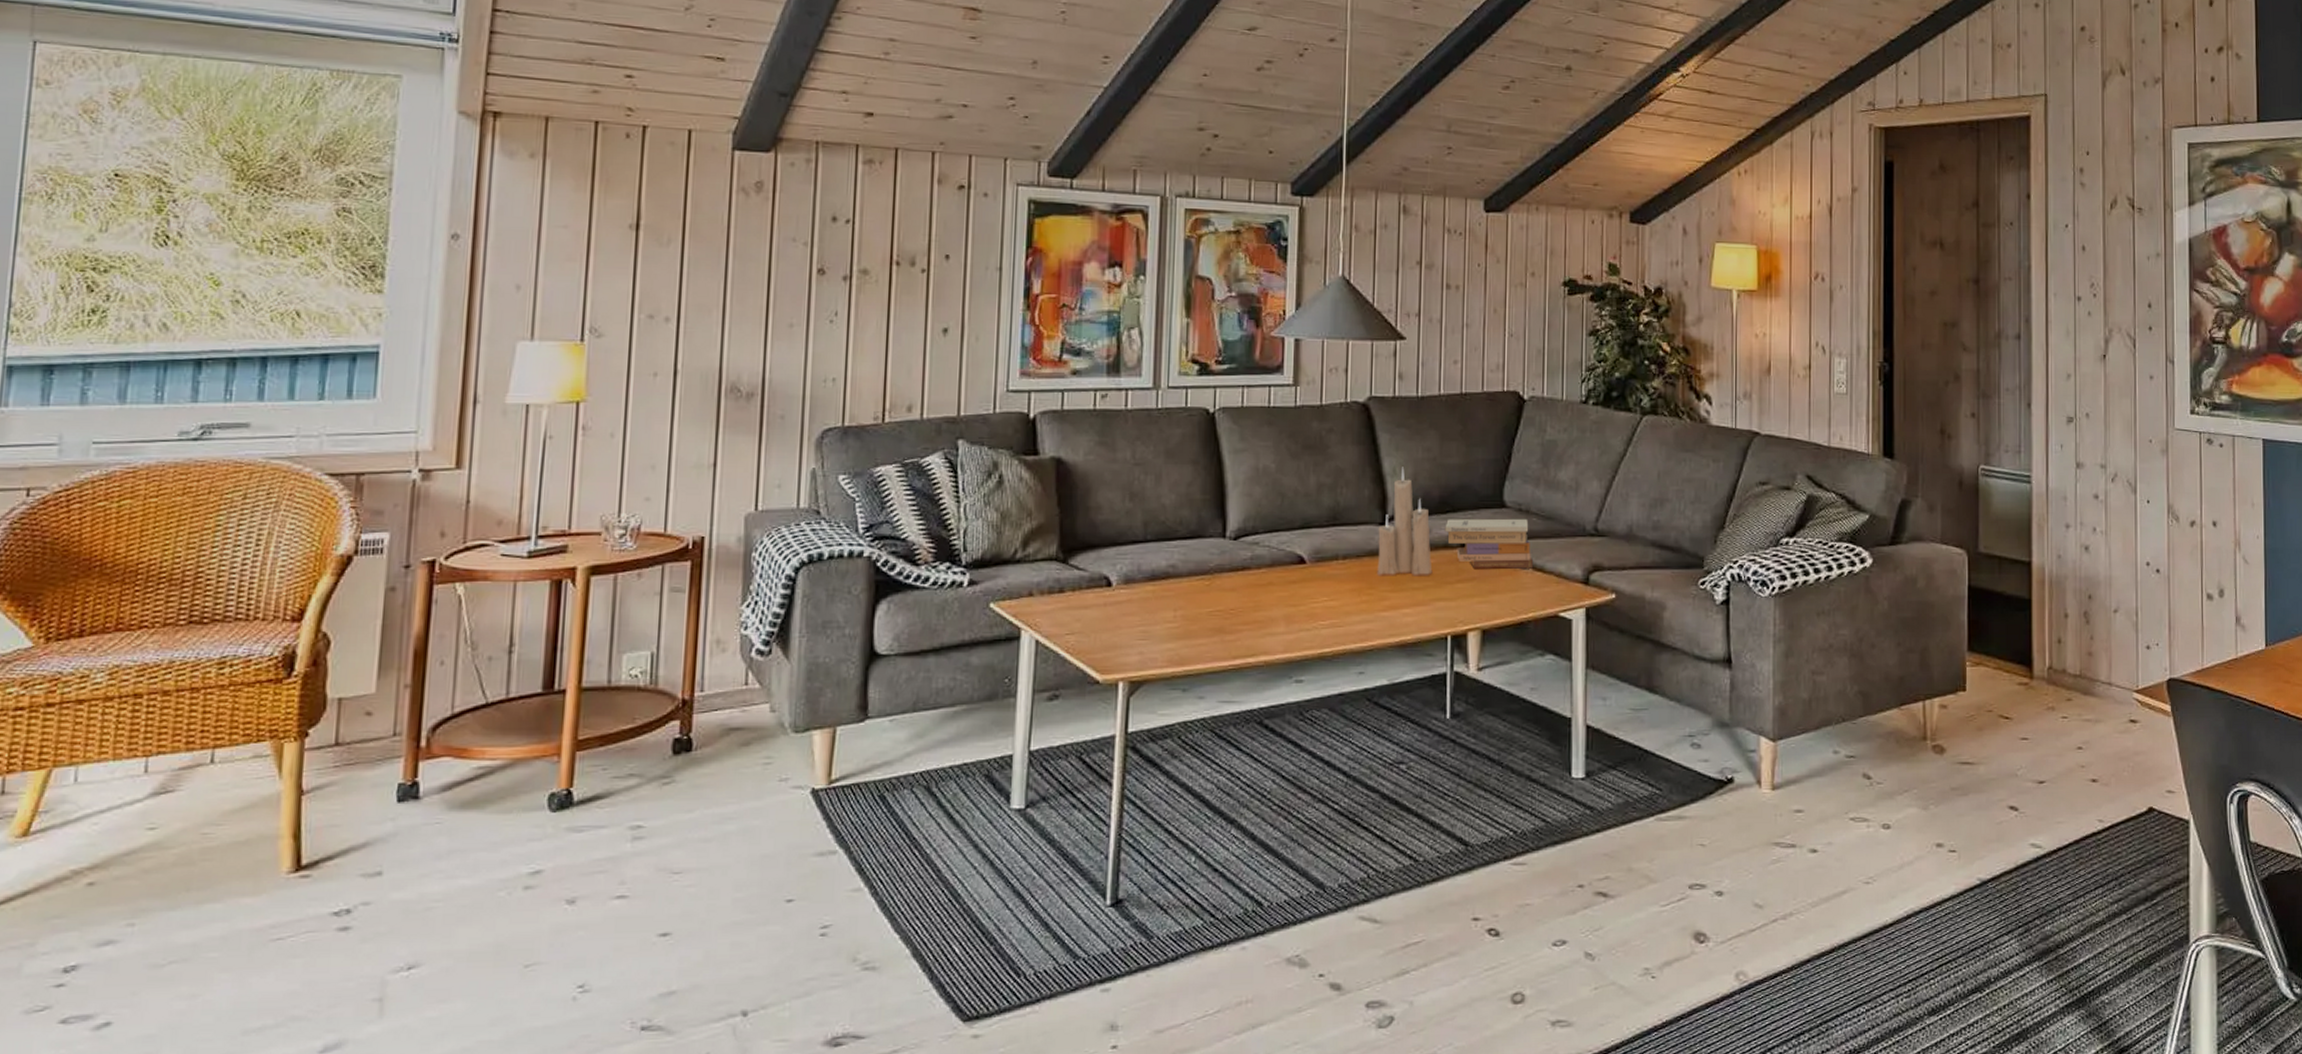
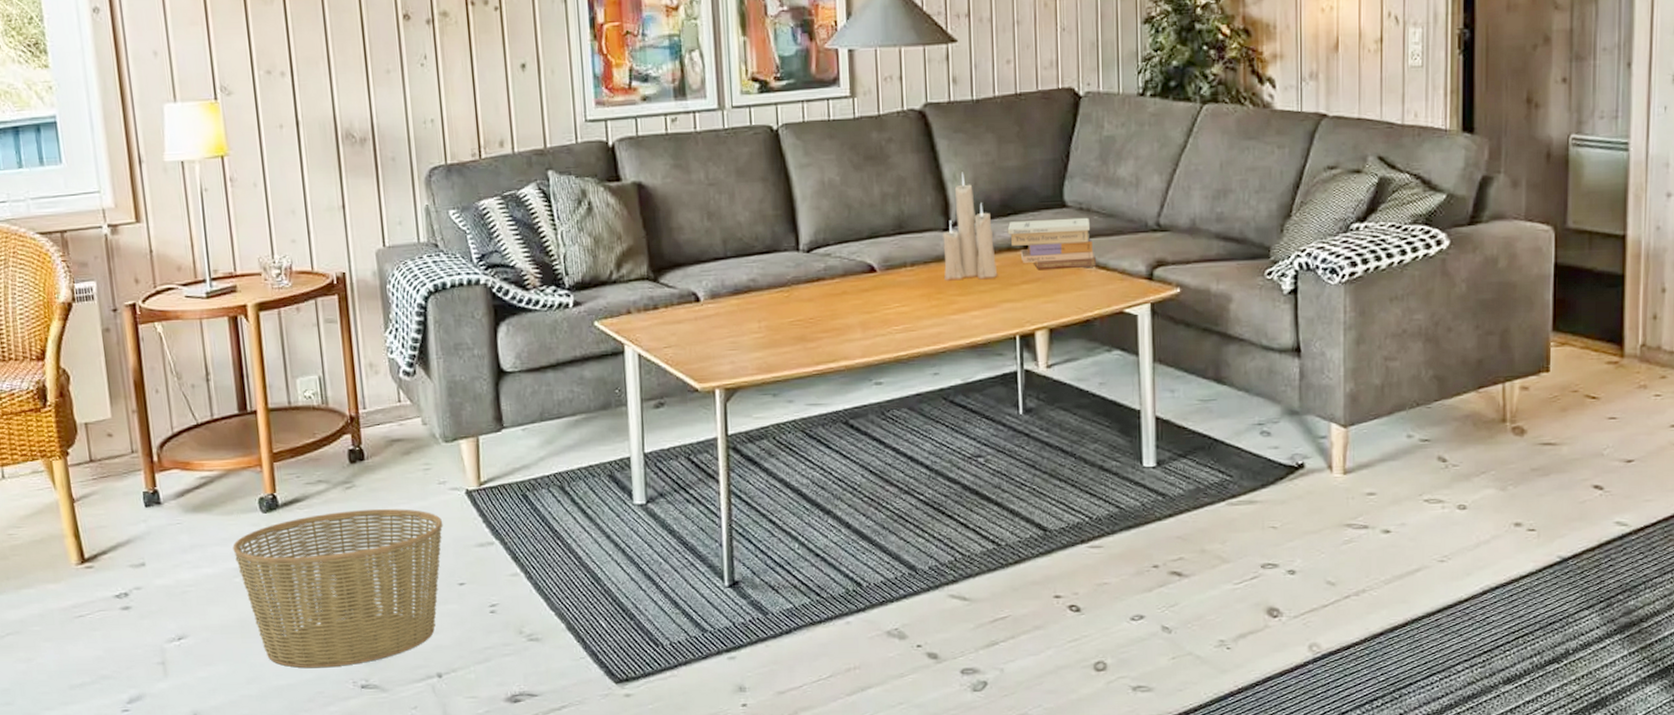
basket: none [503,809,778,1006] -> present [232,509,443,668]

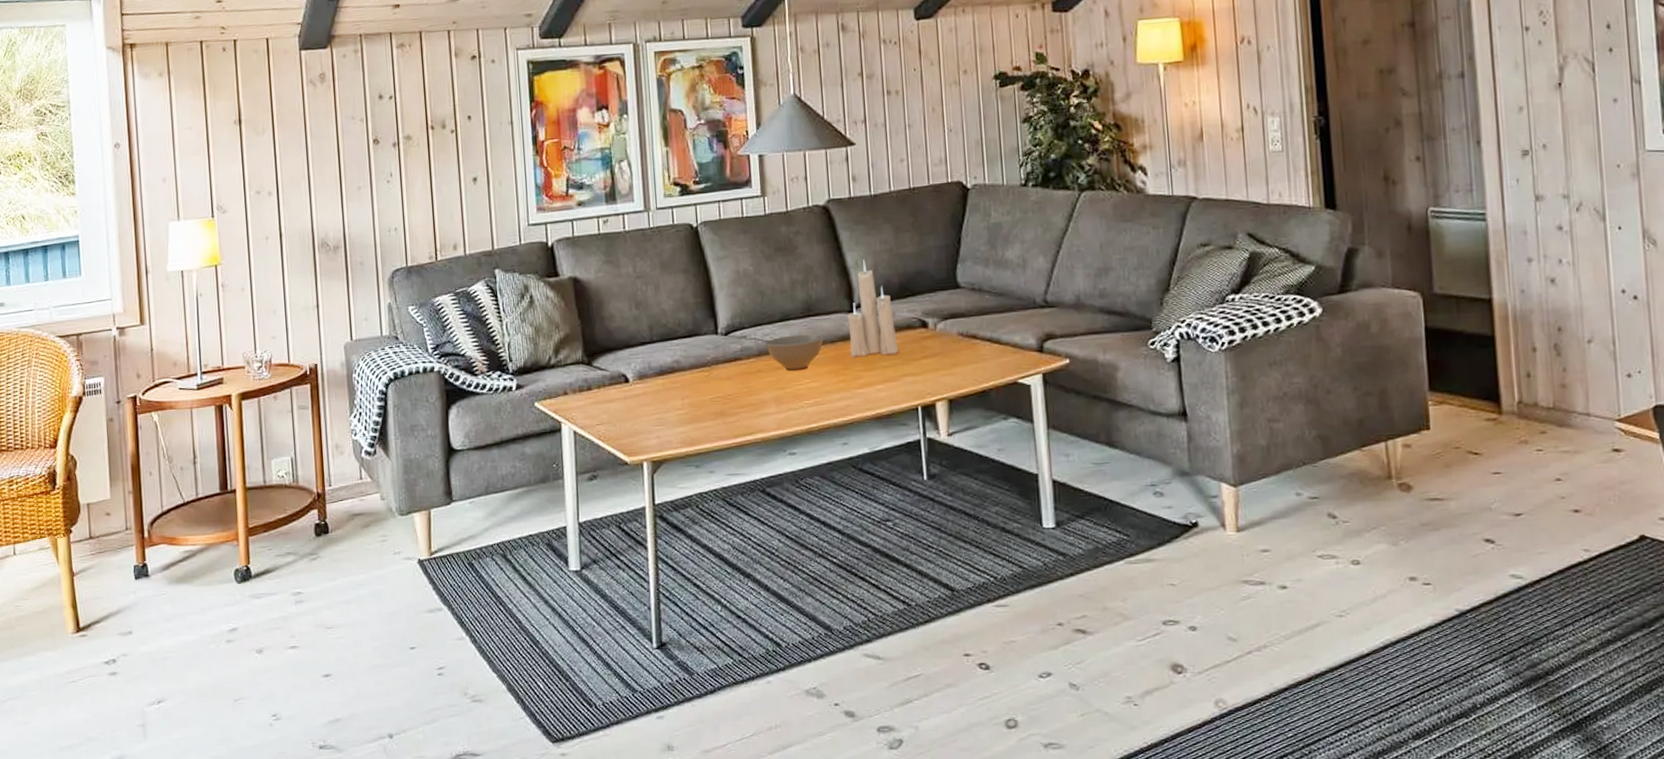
basket: present [232,509,443,668] -> none [210,578,397,730]
bowl: none [850,253,916,294] -> present [764,334,824,372]
books: present [1007,217,1097,271] -> none [906,296,991,346]

